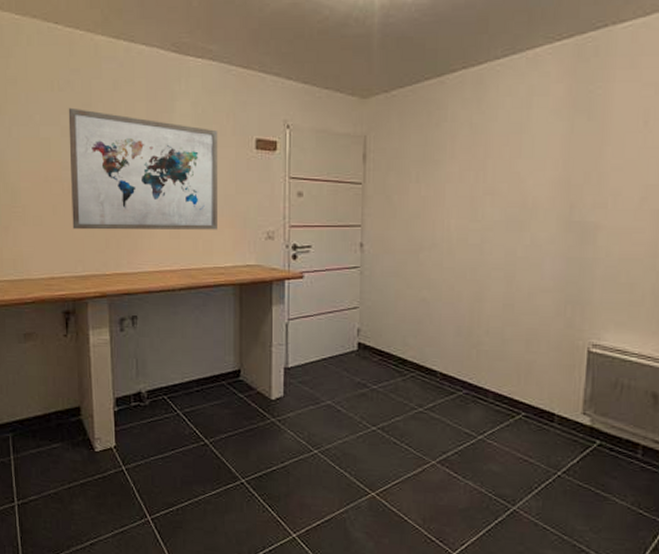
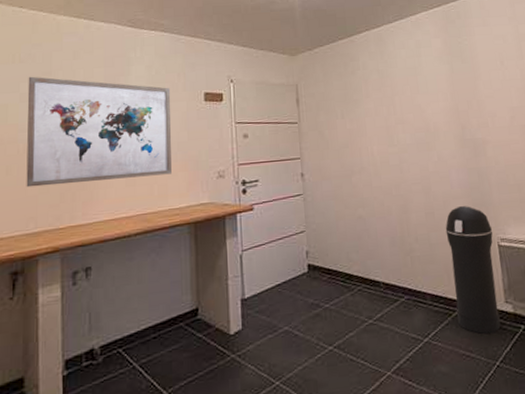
trash can: none [520,301,584,443] -> present [445,206,501,334]

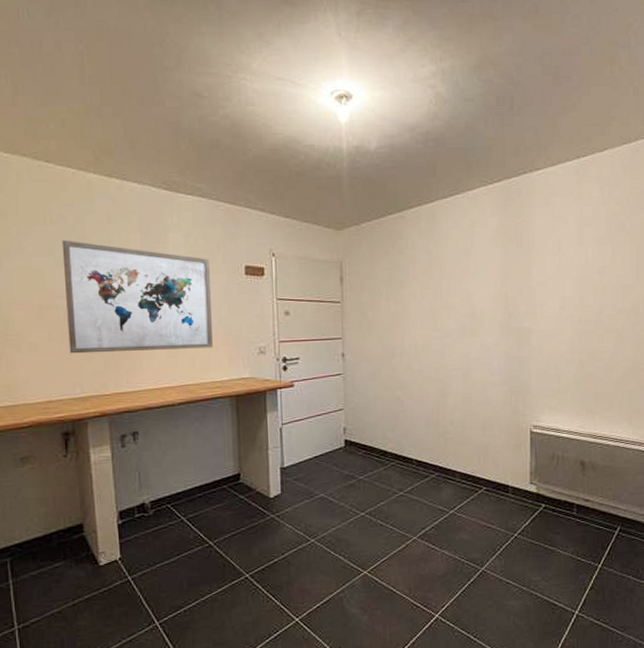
trash can: present [445,206,501,334] -> none [480,393,526,510]

